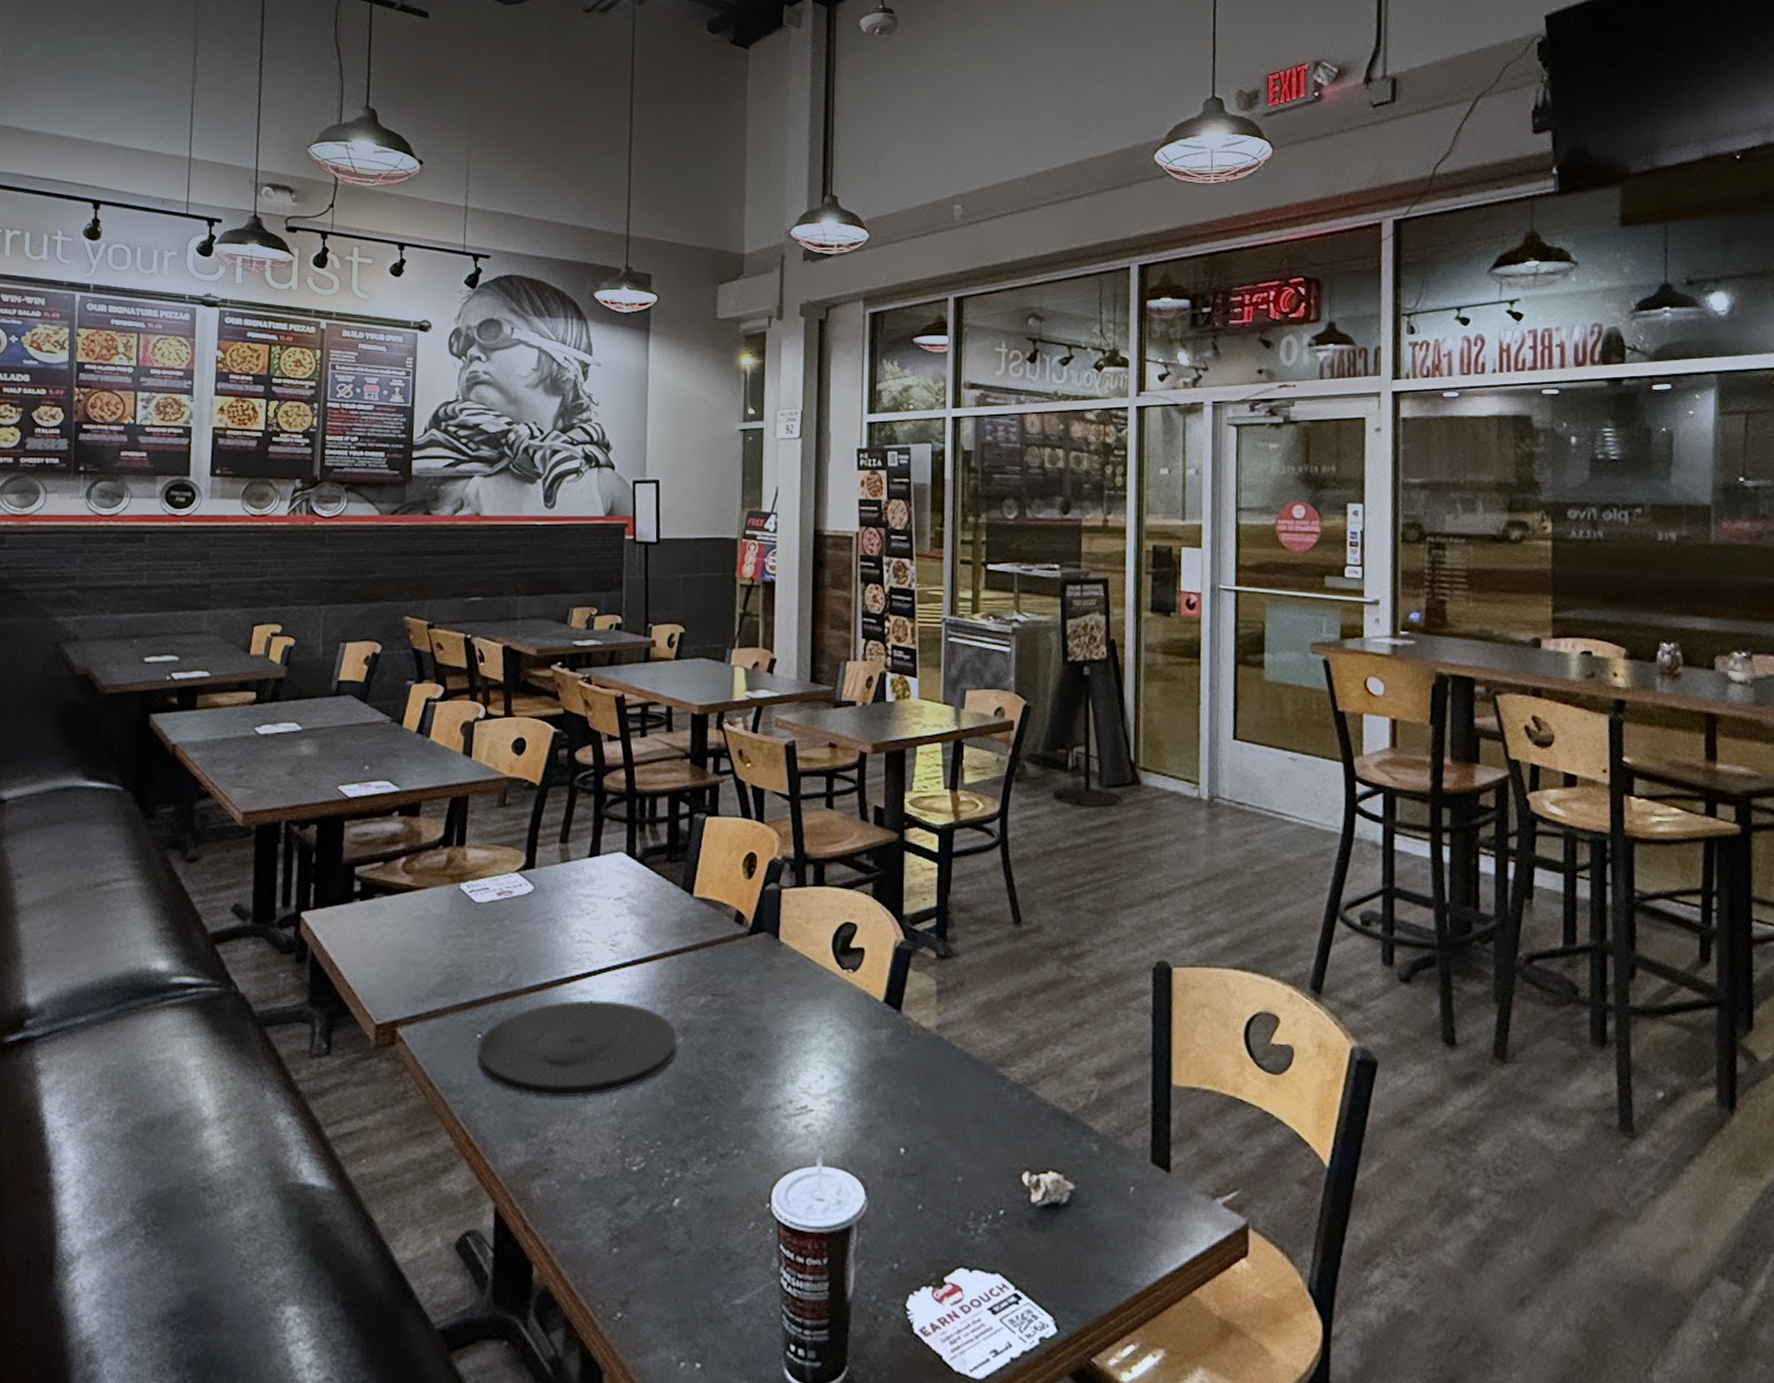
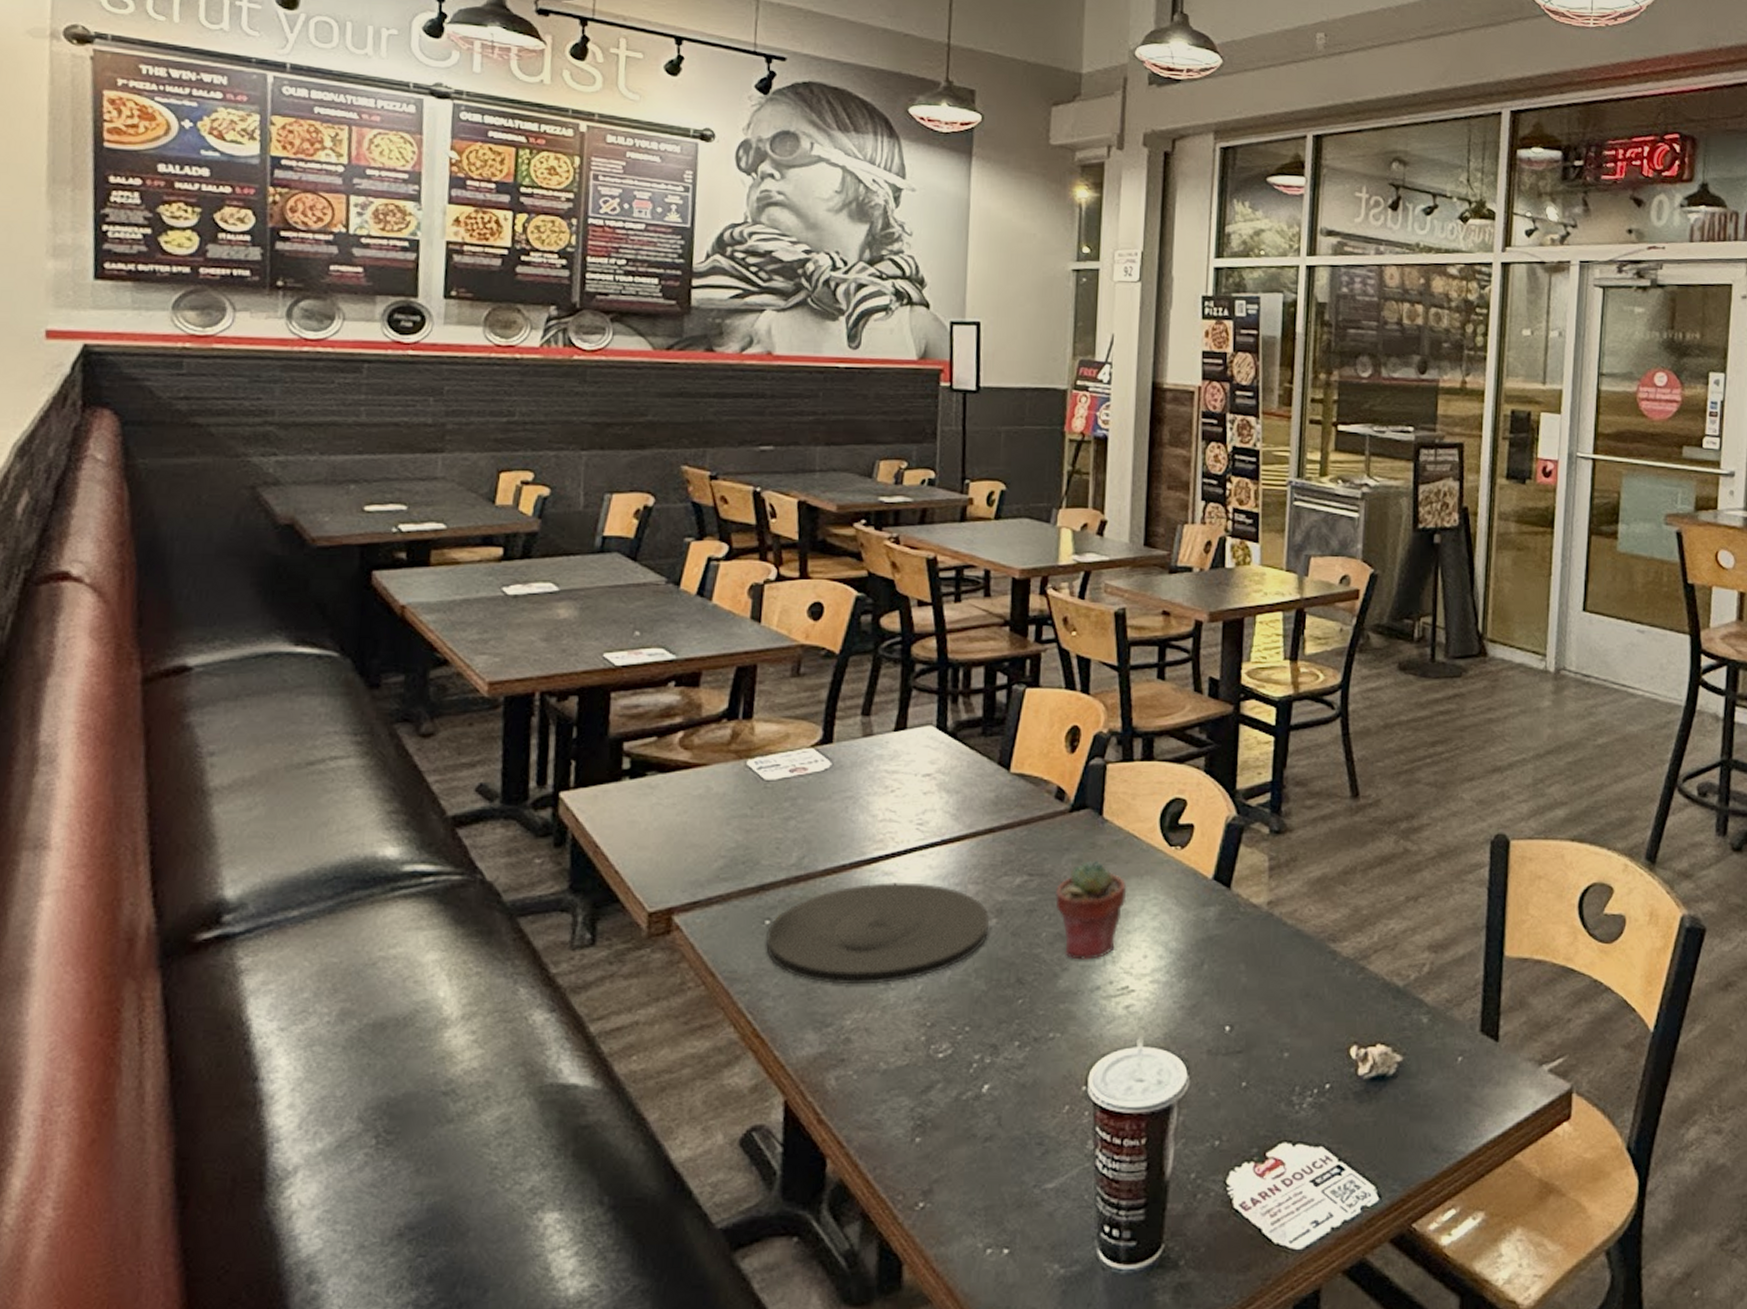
potted succulent: none [736,981,803,1079] -> present [1054,860,1127,960]

